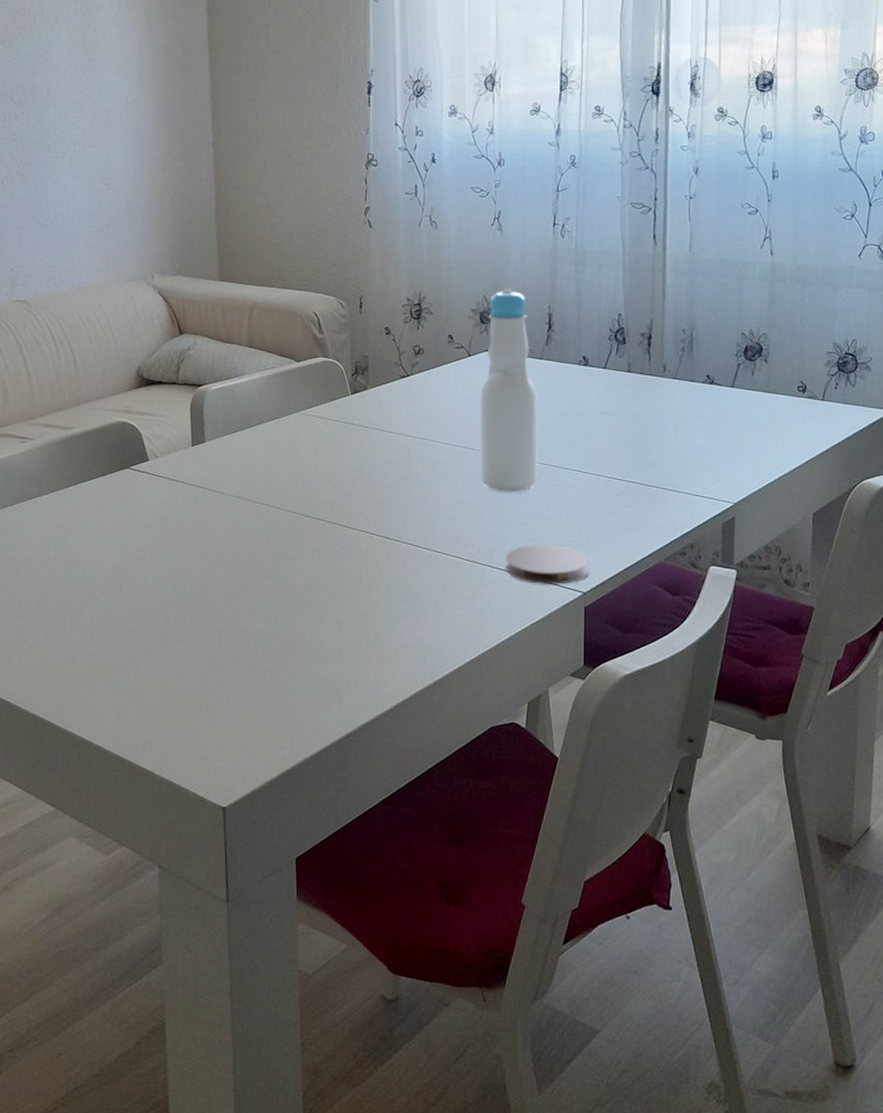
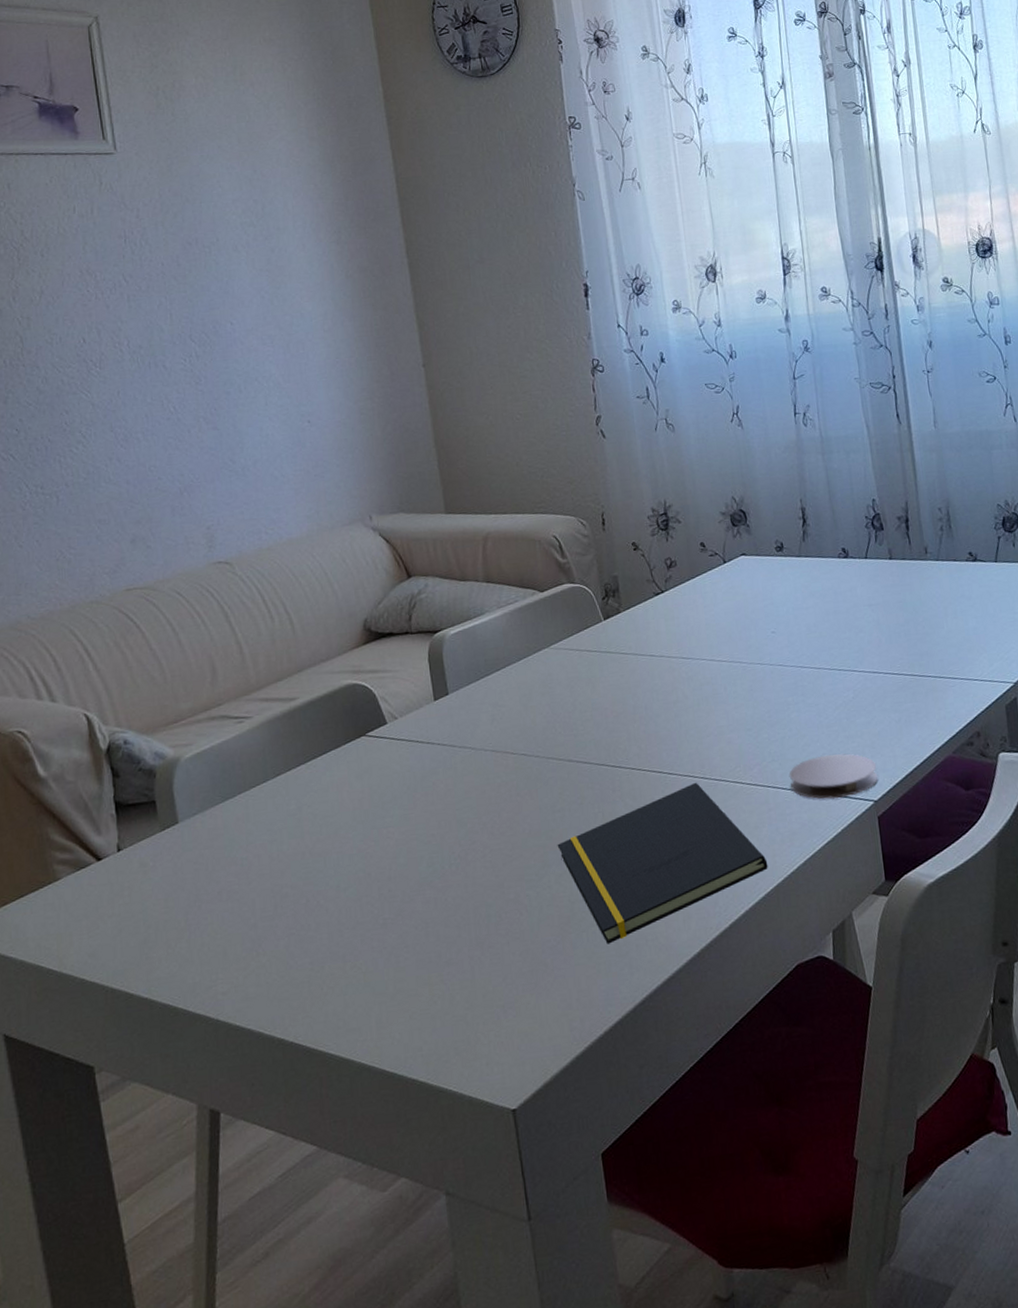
notepad: none [286,551,476,681] -> present [557,782,768,944]
bottle: present [480,289,538,493] -> none [738,486,811,705]

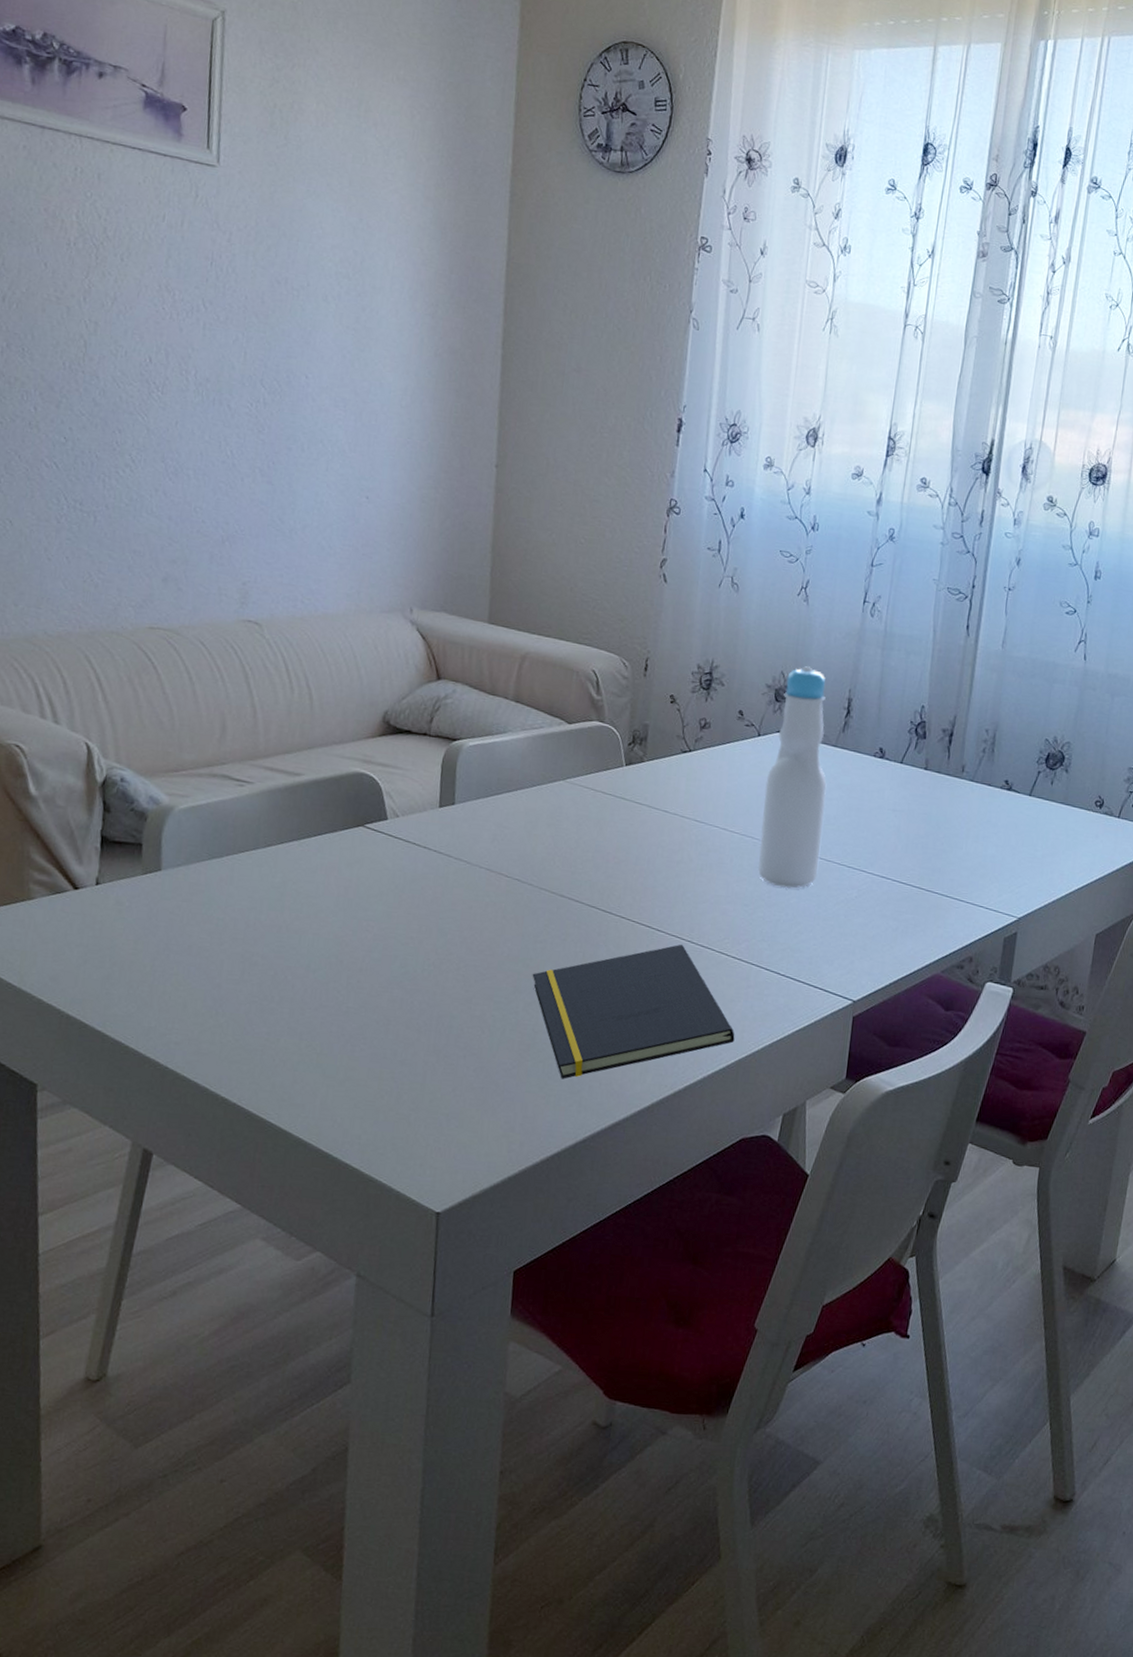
bottle: none [738,486,811,705] -> present [758,666,827,889]
coaster: present [789,753,878,799] -> none [774,946,864,991]

